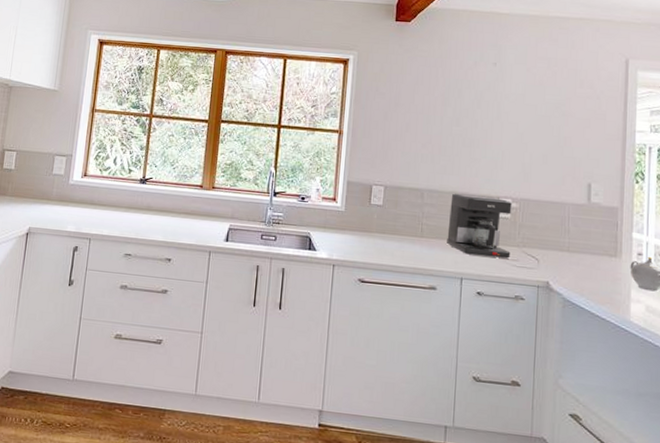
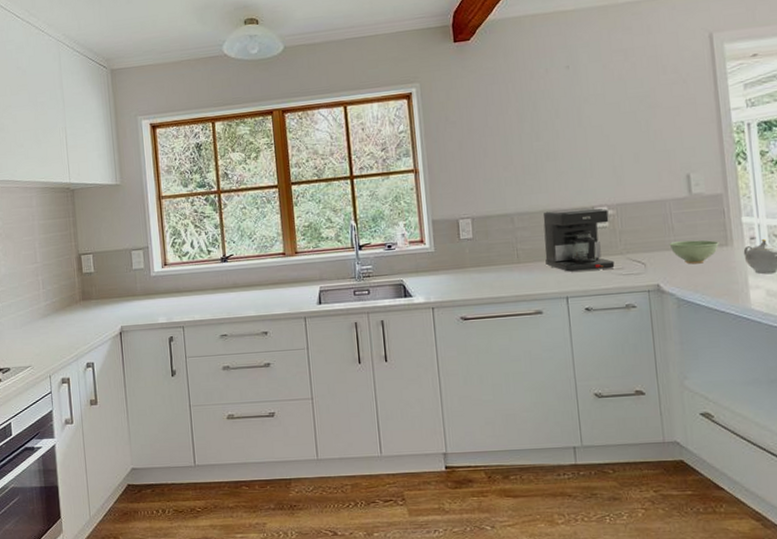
bowl: none [563,244,609,270] -> present [669,240,719,265]

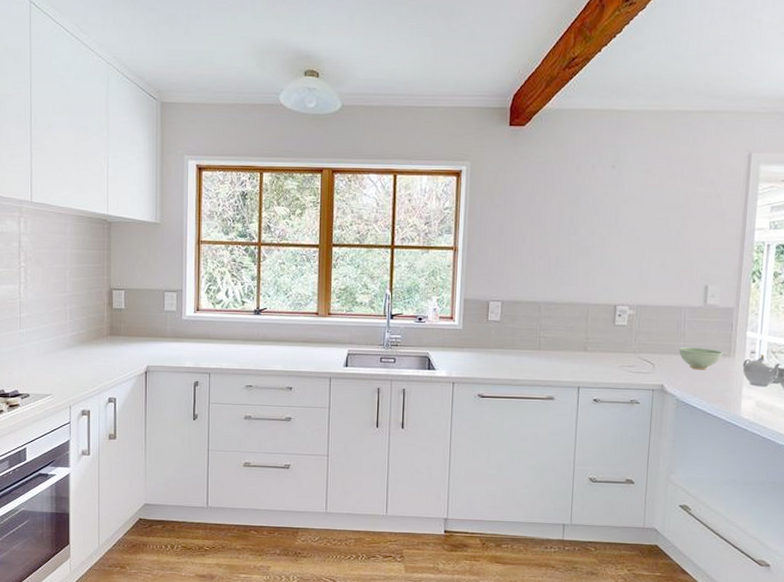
coffee maker: present [542,207,615,272] -> none [564,304,629,365]

